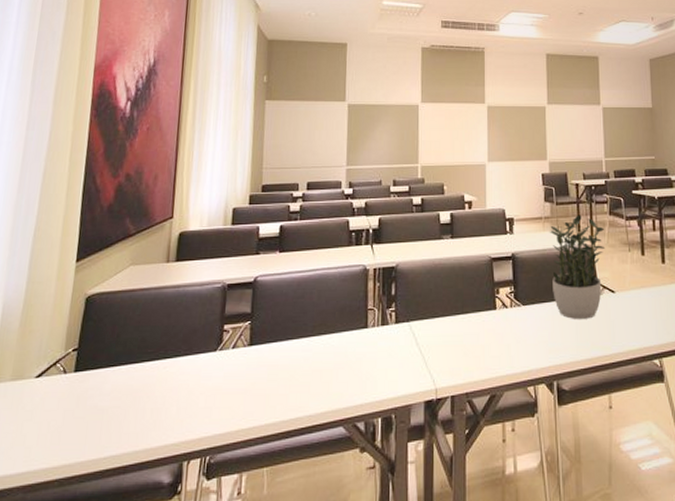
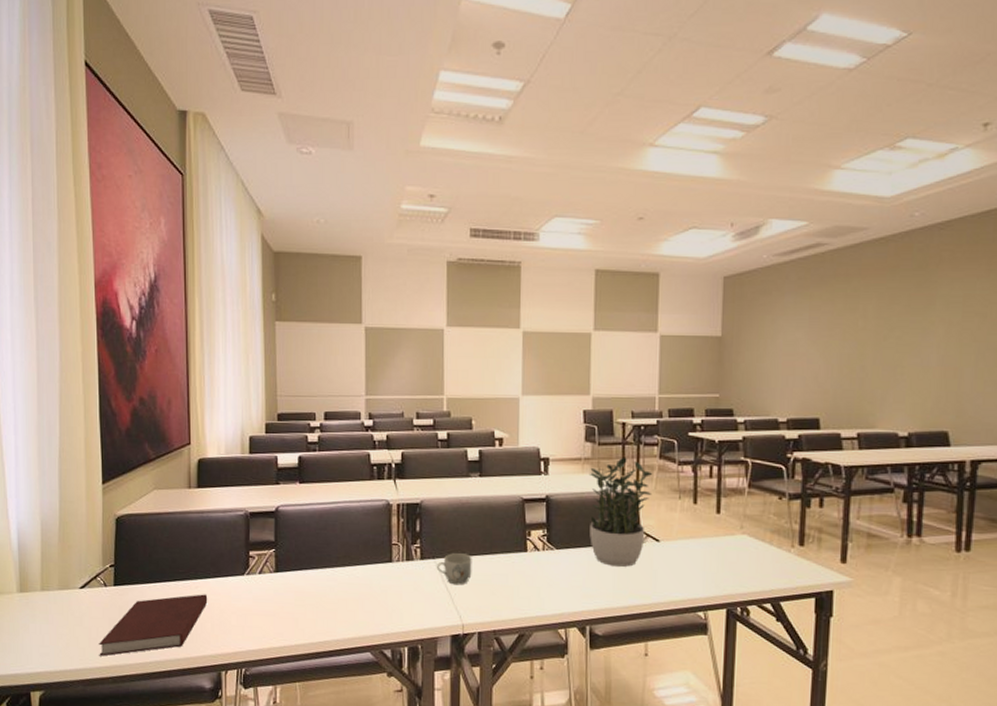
notebook: none [47,375,176,455] -> present [99,594,208,656]
mug: none [411,315,445,348] -> present [437,553,472,585]

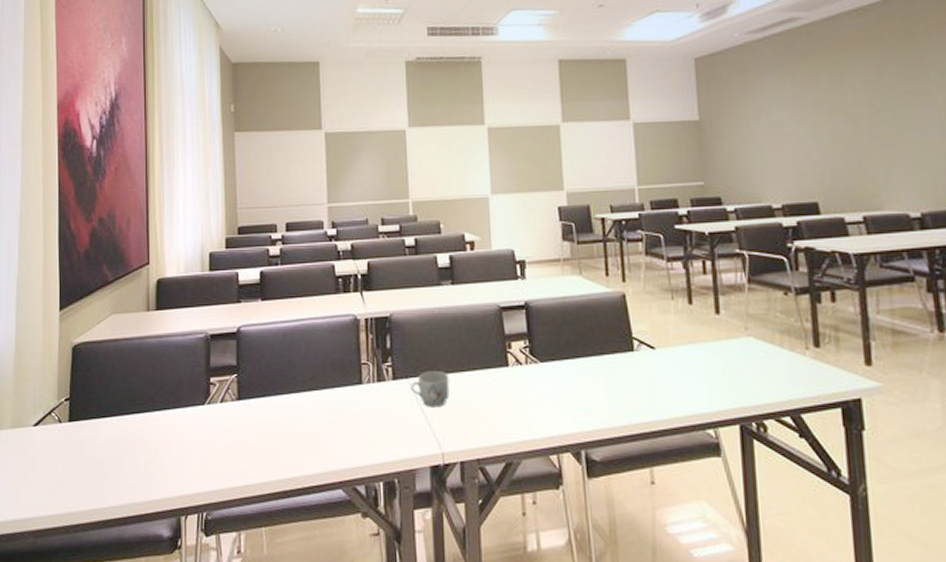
notebook: present [99,594,208,656] -> none [51,428,167,503]
potted plant: present [588,457,653,567] -> none [569,255,642,379]

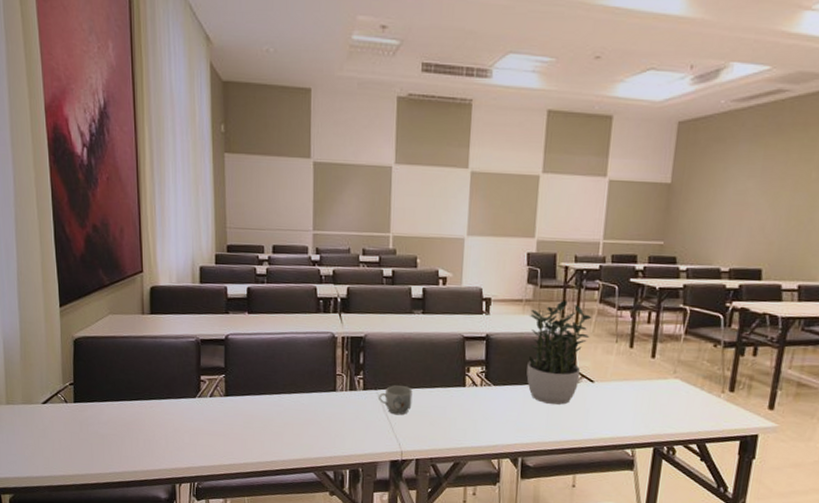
potted plant: none [569,255,642,379] -> present [526,300,592,405]

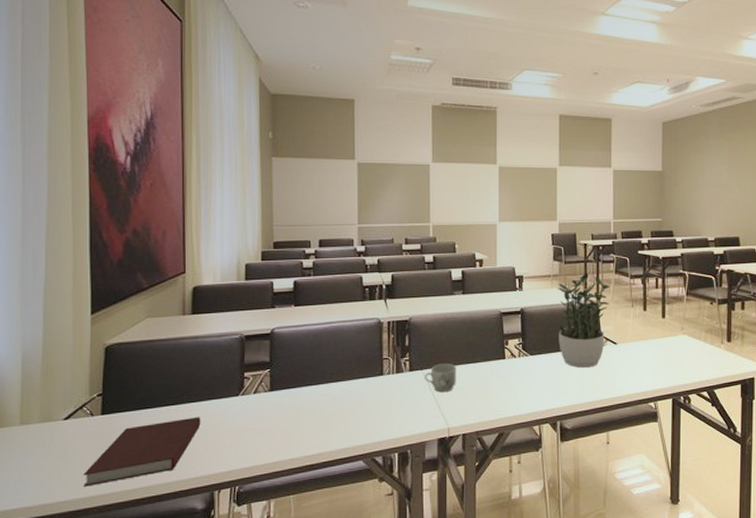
notebook: none [62,413,162,466] -> present [83,417,201,487]

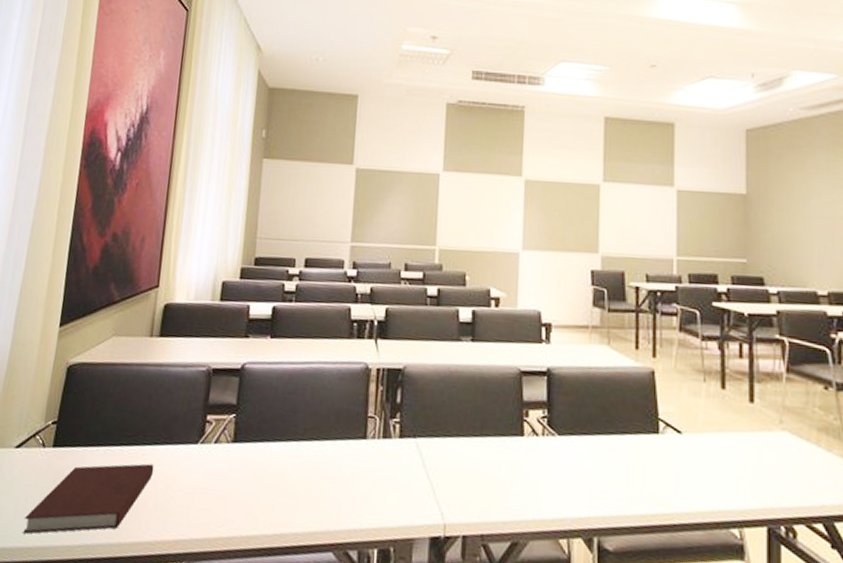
mug: present [425,364,457,393] -> none [418,432,459,473]
potted plant: present [557,273,610,367] -> none [597,327,672,463]

